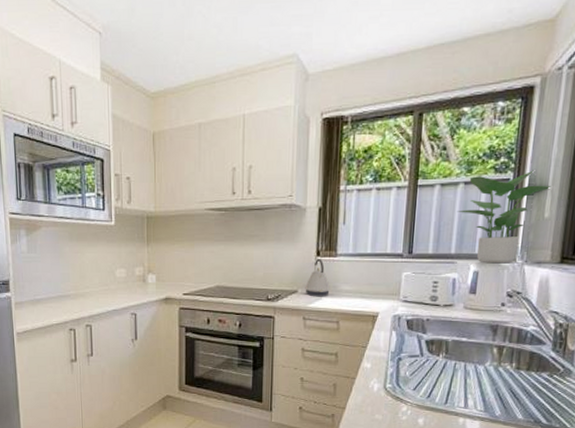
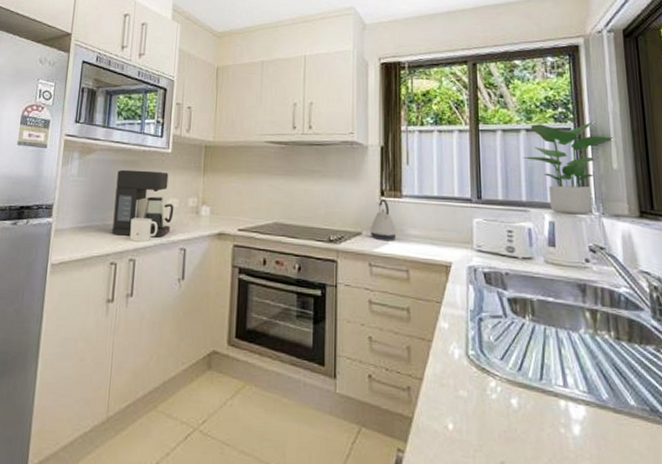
coffee maker: none [65,244,122,305] -> present [112,169,174,238]
mug: none [83,287,110,310] -> present [129,217,159,242]

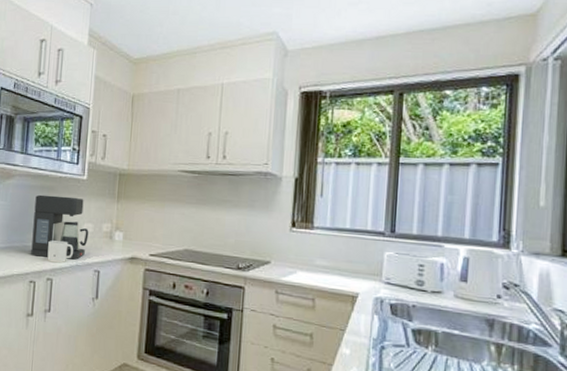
kettle: present [370,199,397,241] -> none [278,230,306,271]
potted plant: present [522,121,614,215] -> none [442,156,545,252]

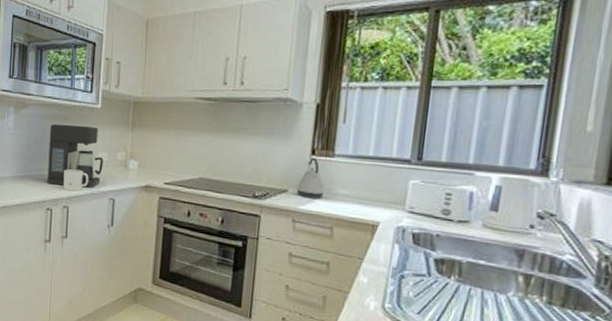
kettle: none [278,230,306,271] -> present [296,158,325,199]

